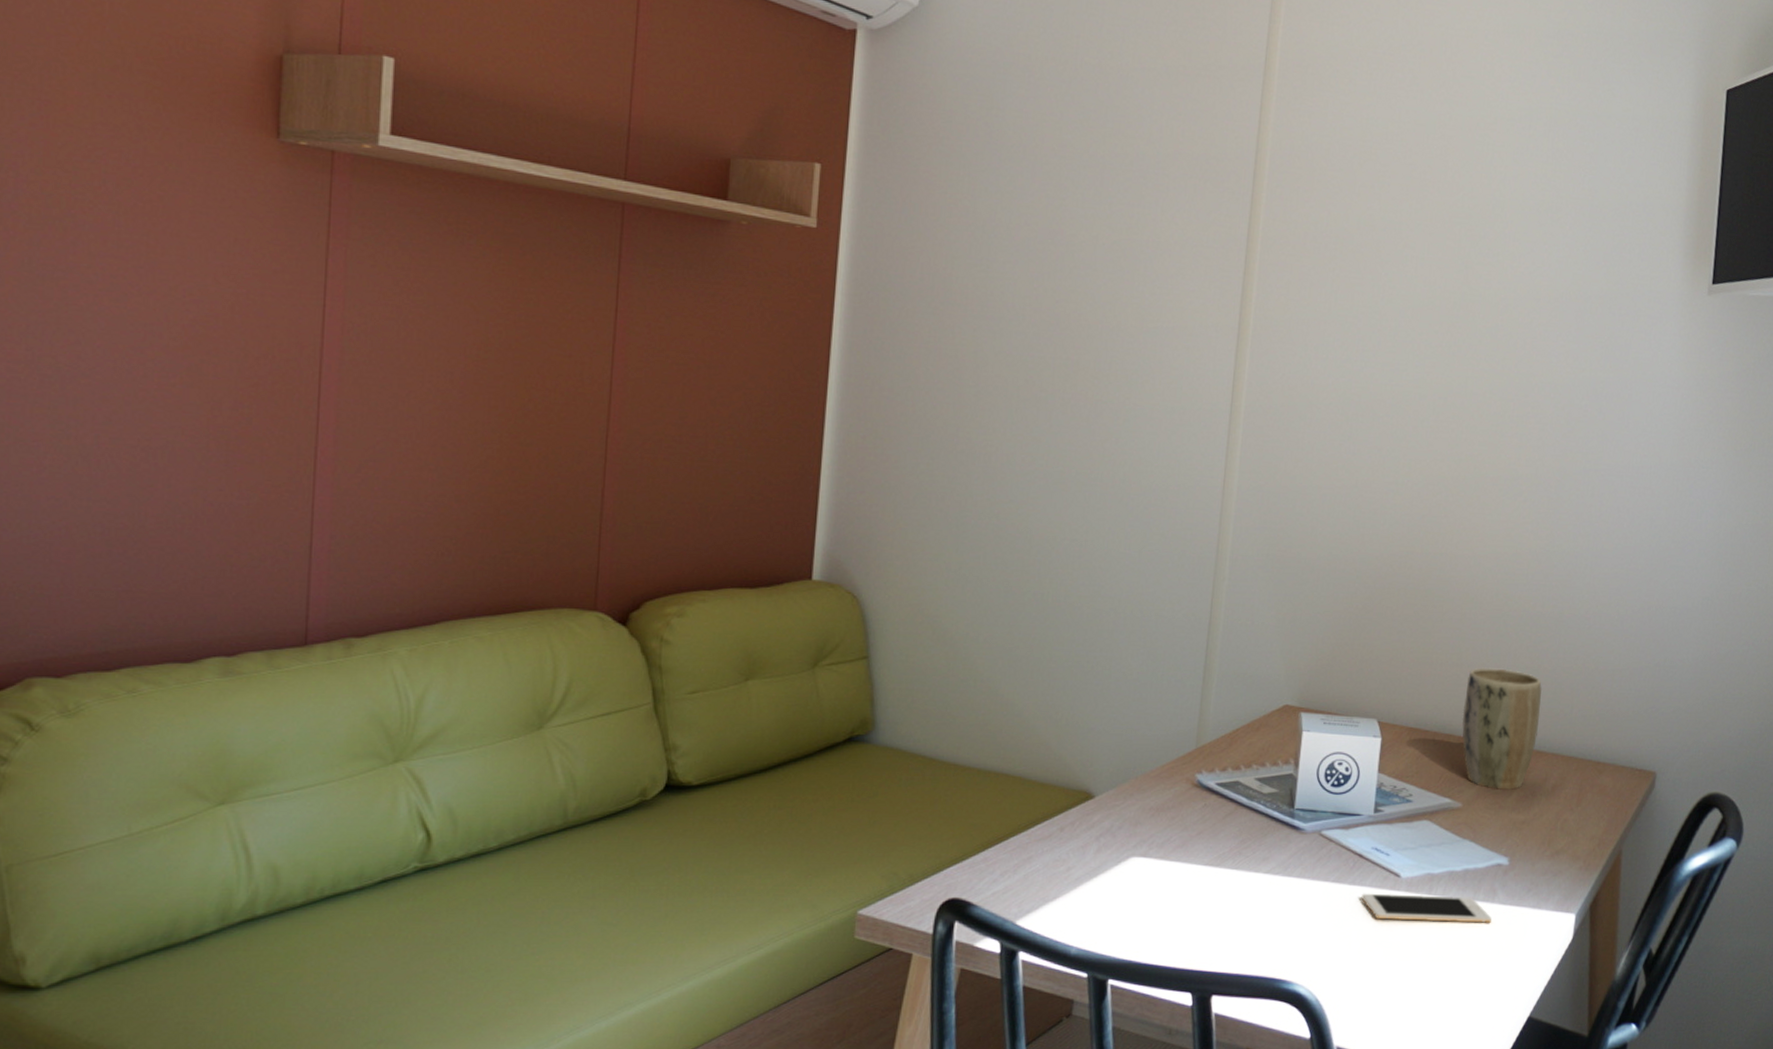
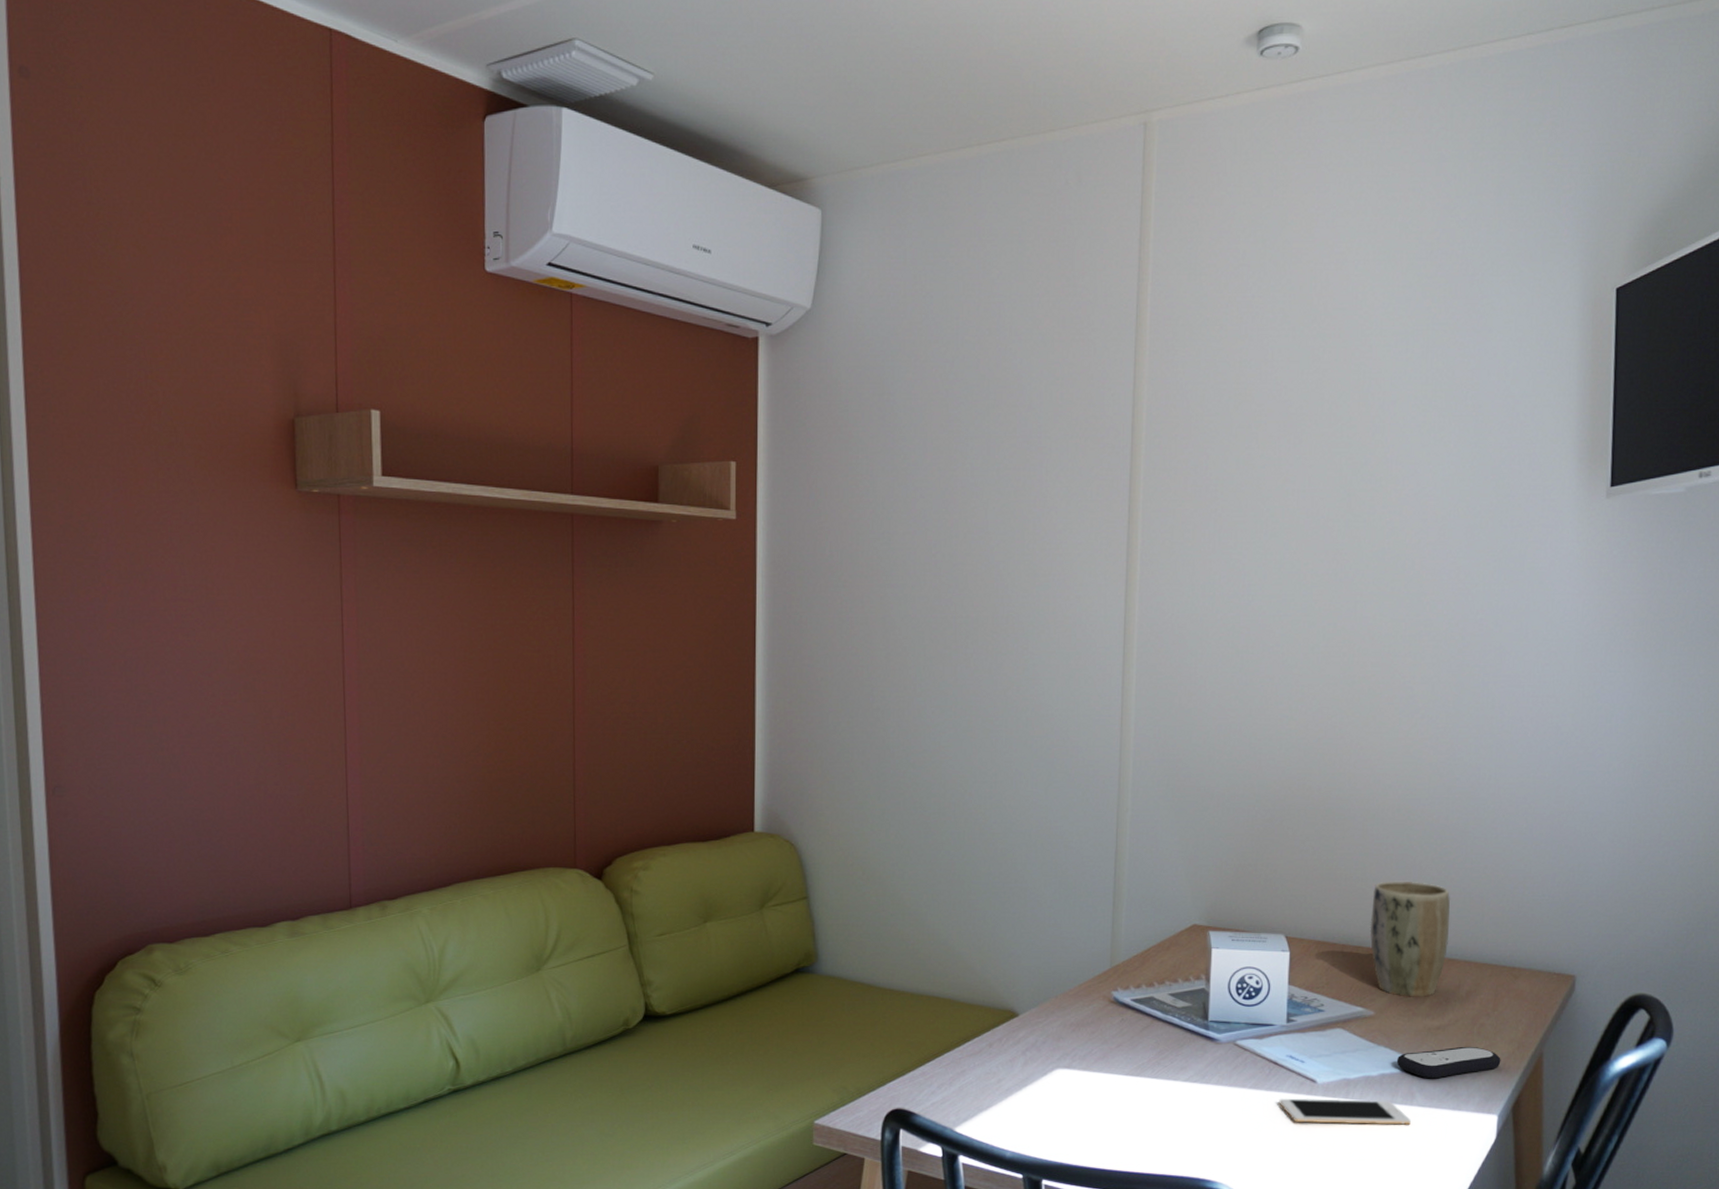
remote control: none [1481,842,1582,875] -> present [1396,1046,1501,1079]

